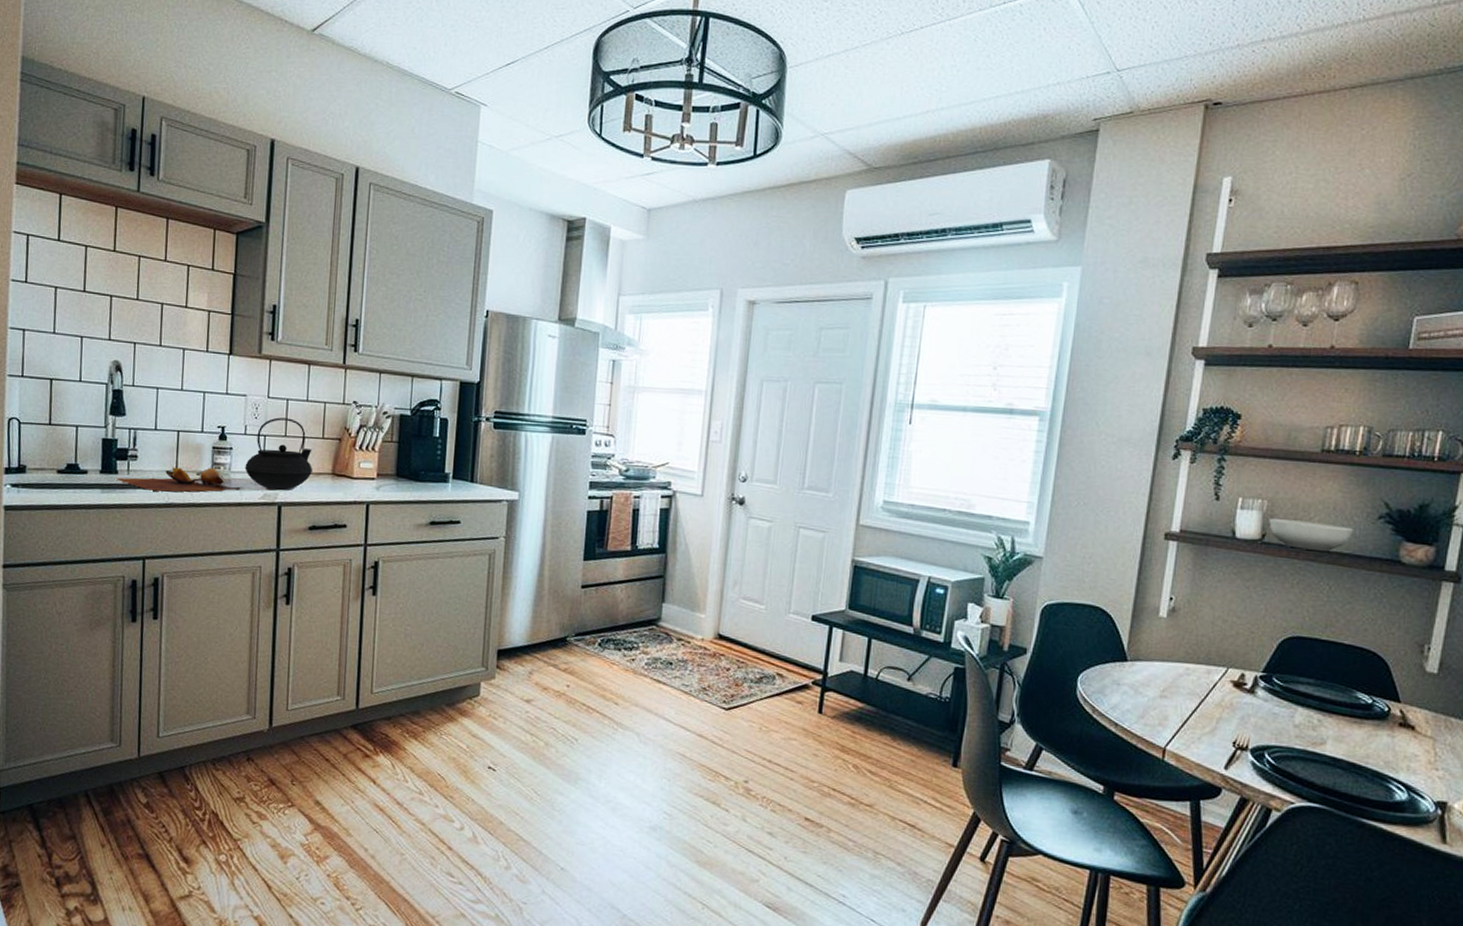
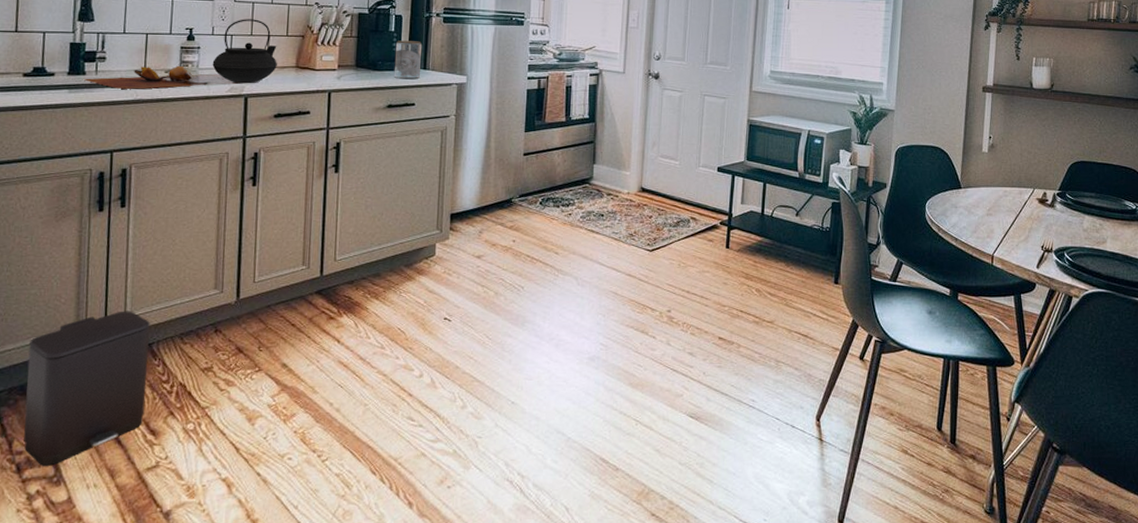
pedal bin: none [62,729,183,884] -> present [23,311,150,466]
jar: none [437,447,470,494] -> present [393,40,423,80]
bowl: present [1269,517,1355,552] -> none [1055,71,1114,96]

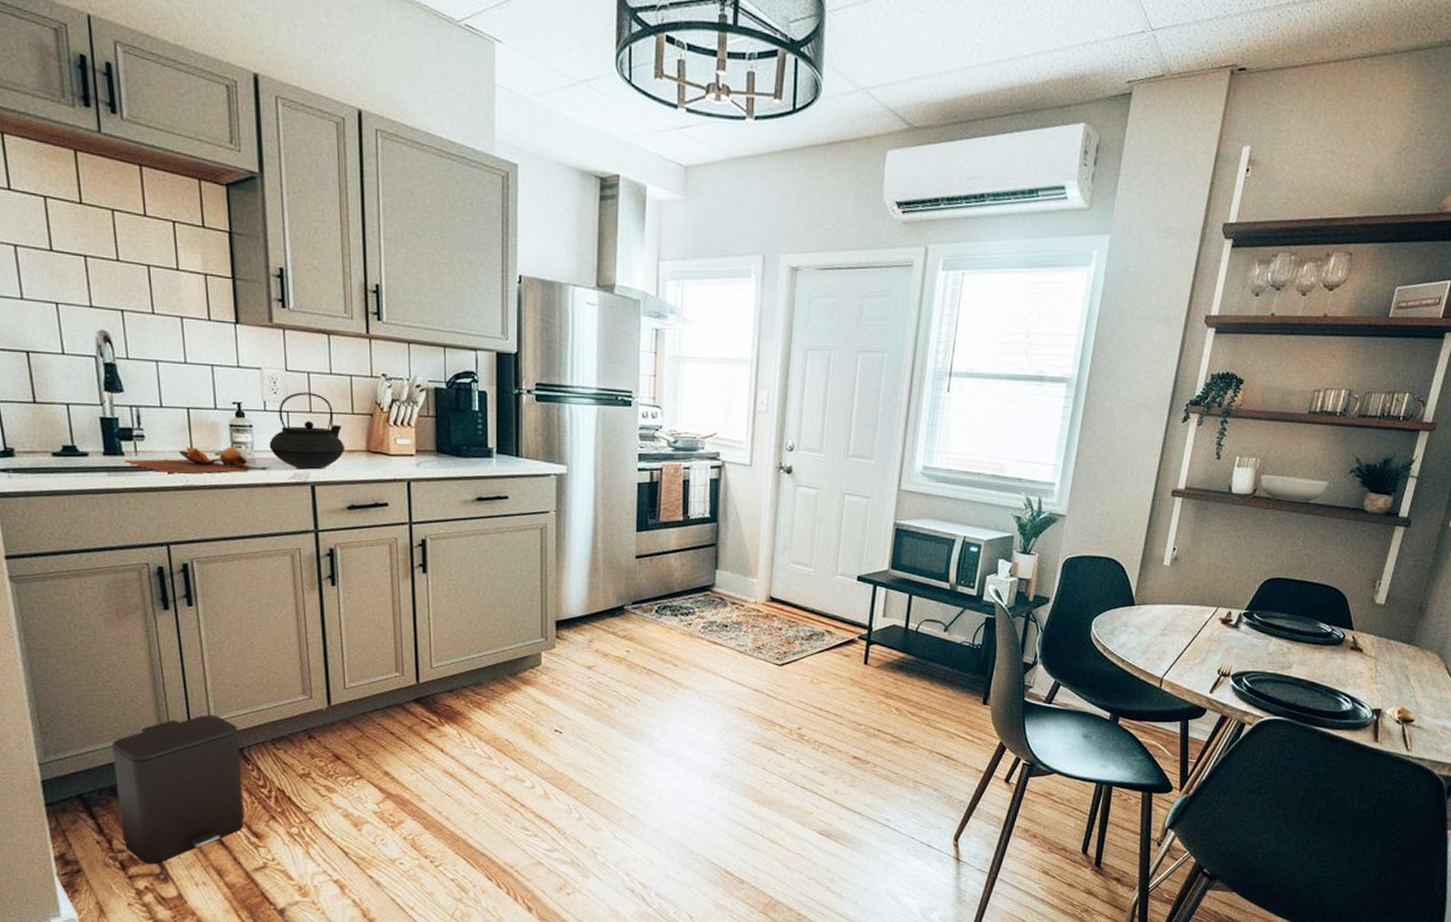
jar: present [393,40,423,80] -> none [481,422,513,469]
bowl: none [1055,71,1114,96] -> present [1260,474,1330,504]

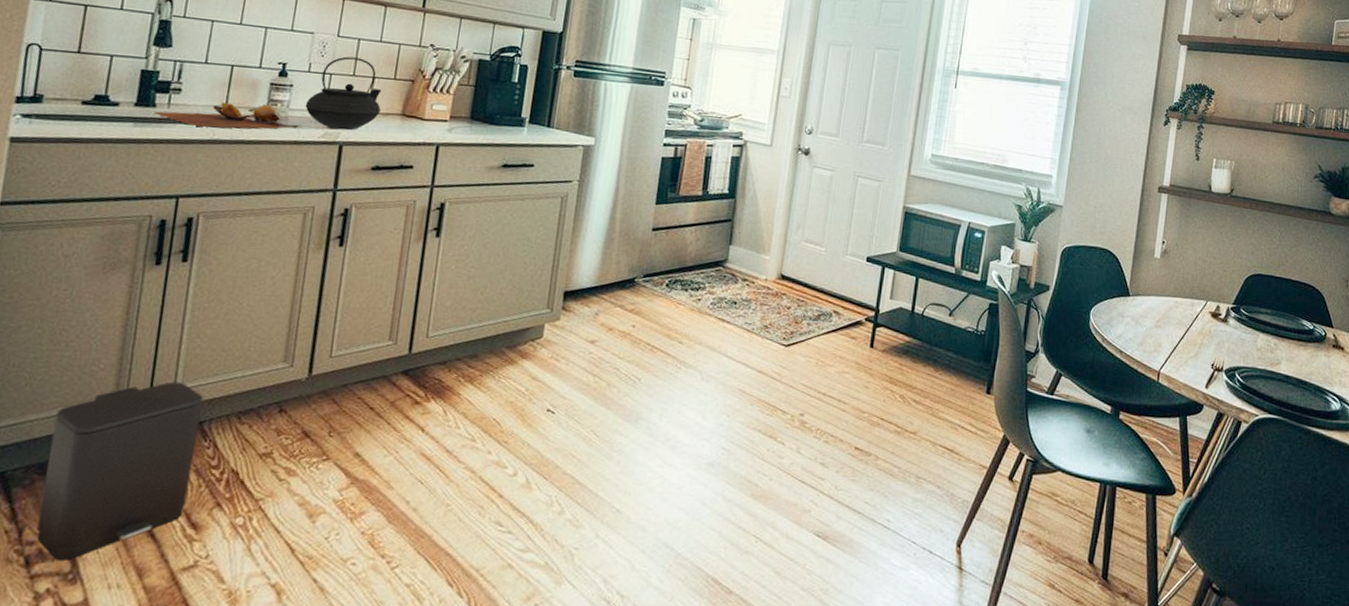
bowl: present [1260,474,1330,504] -> none [1236,175,1298,205]

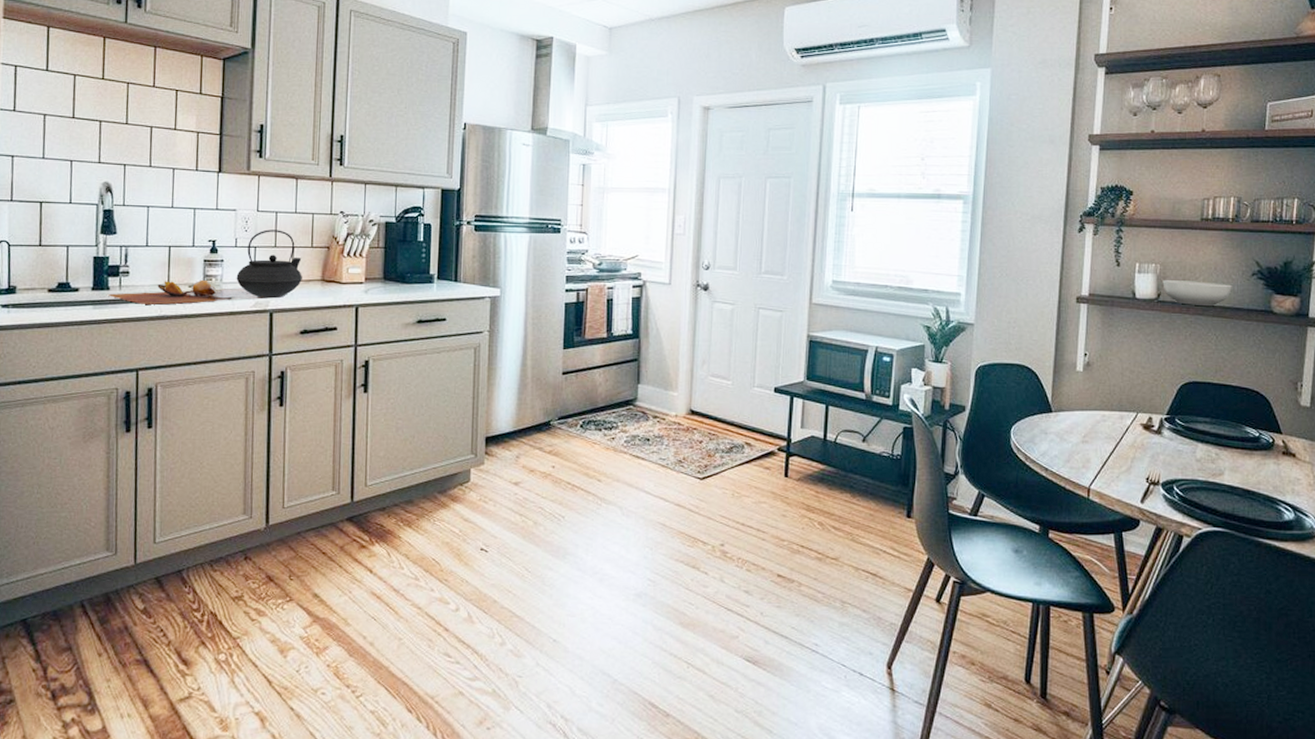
pedal bin: present [37,381,204,560] -> none [58,535,180,694]
bowl: none [1236,175,1298,205] -> present [1162,279,1233,307]

